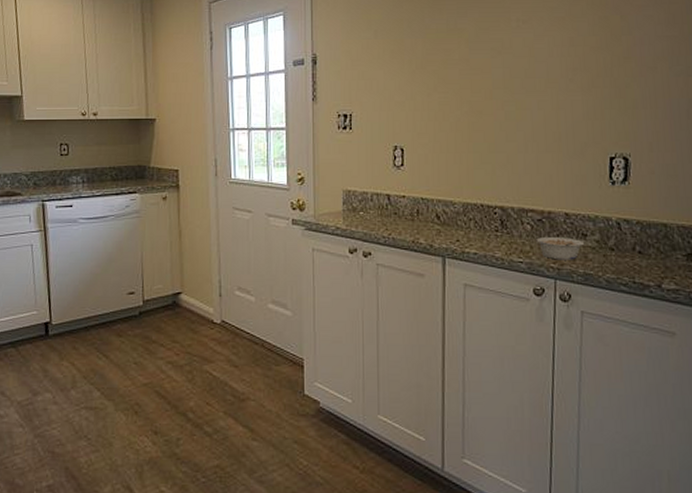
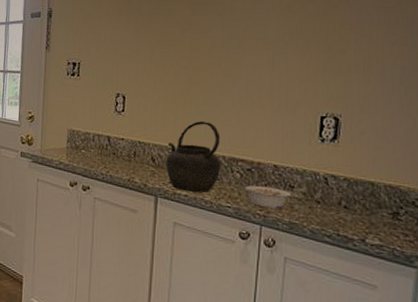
kettle: none [451,171,510,249] -> present [166,121,221,193]

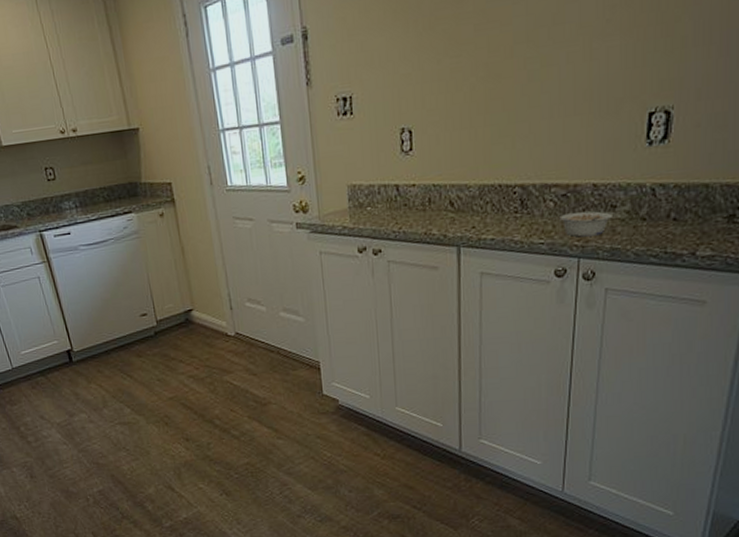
kettle: present [166,121,221,193] -> none [466,144,531,234]

